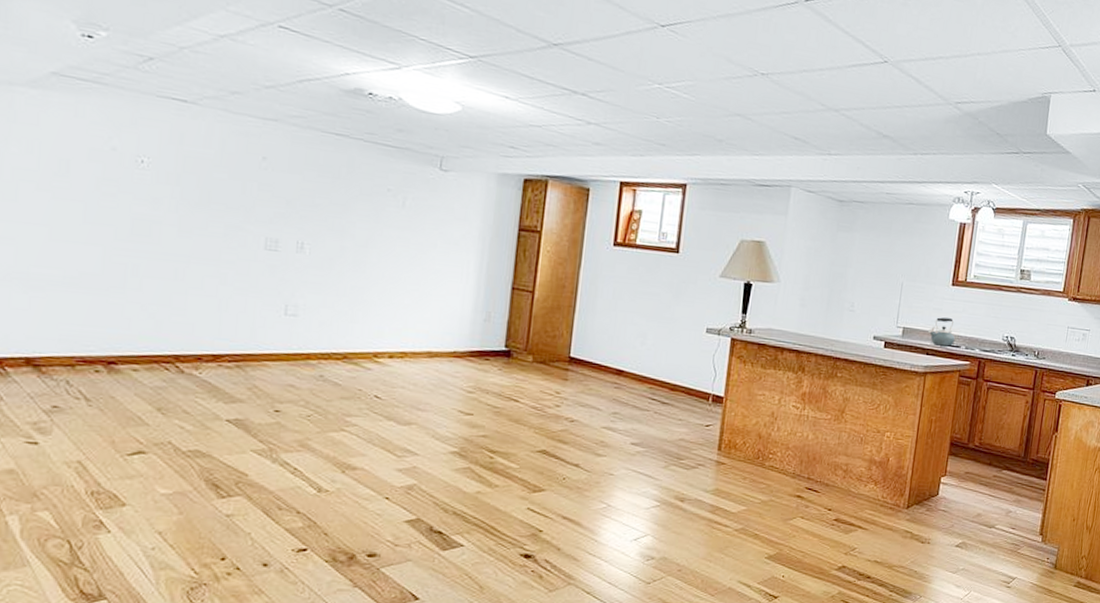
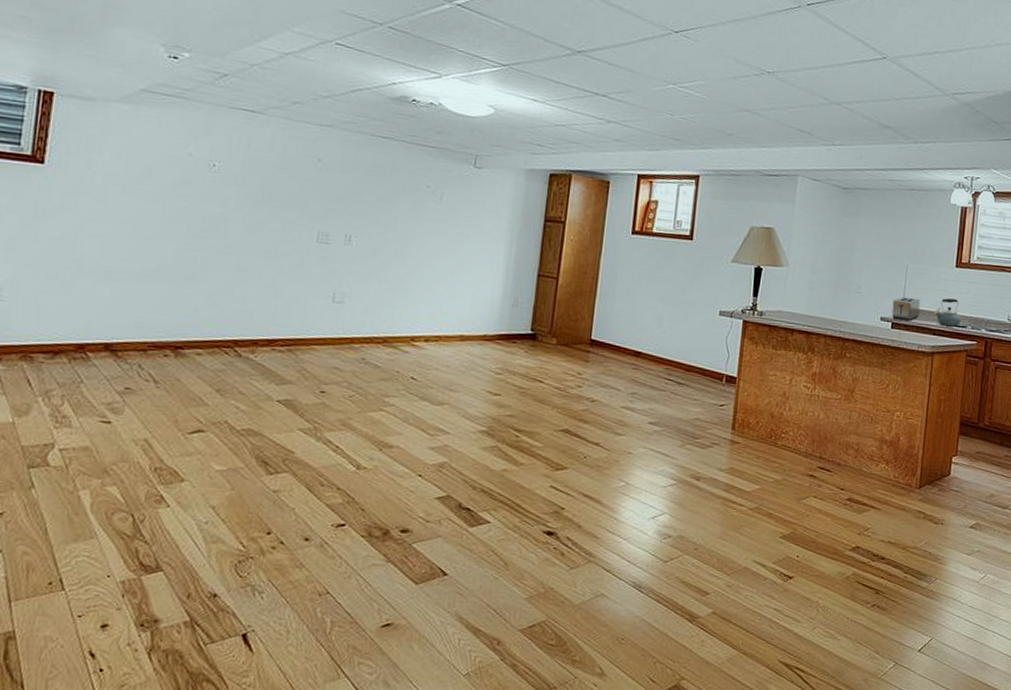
toaster: none [884,315,915,341] -> present [891,297,920,321]

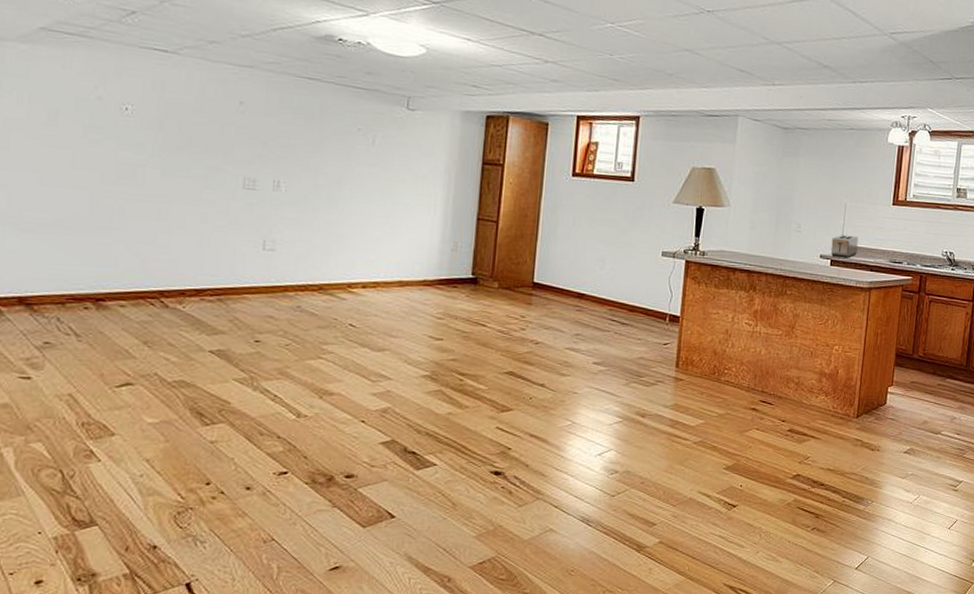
kettle: present [934,298,961,327] -> none [871,235,897,263]

